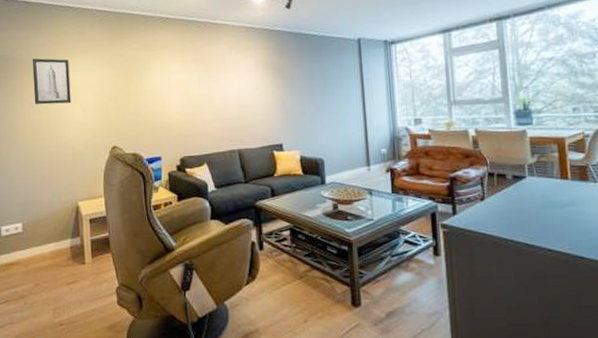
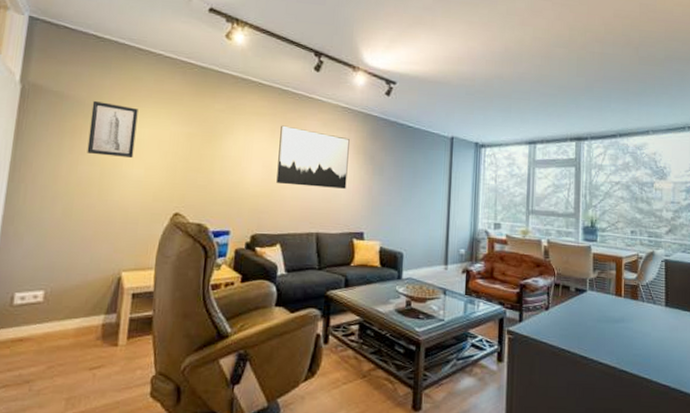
wall art: none [192,53,260,109] -> present [276,125,350,189]

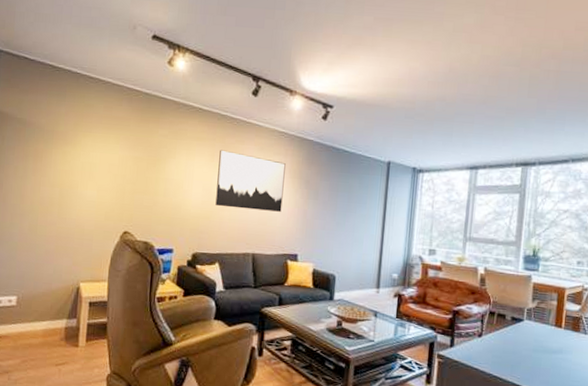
wall art: present [87,101,138,158] -> none [47,127,91,180]

